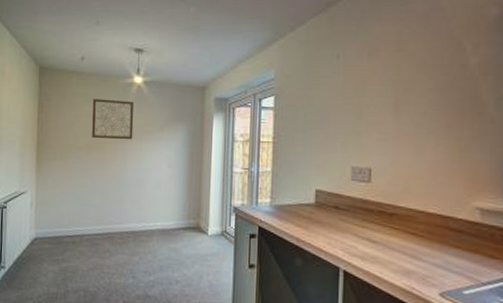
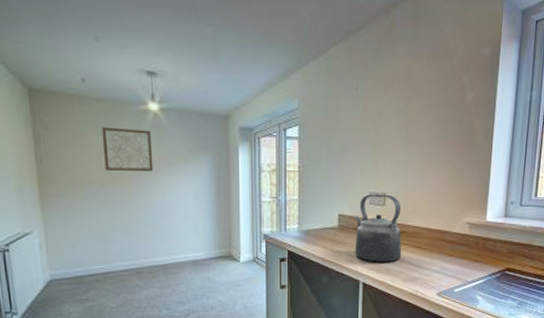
kettle: none [333,169,392,249] -> present [354,194,402,262]

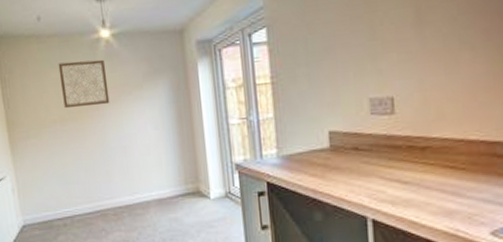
kettle: present [354,194,402,262] -> none [352,98,427,192]

